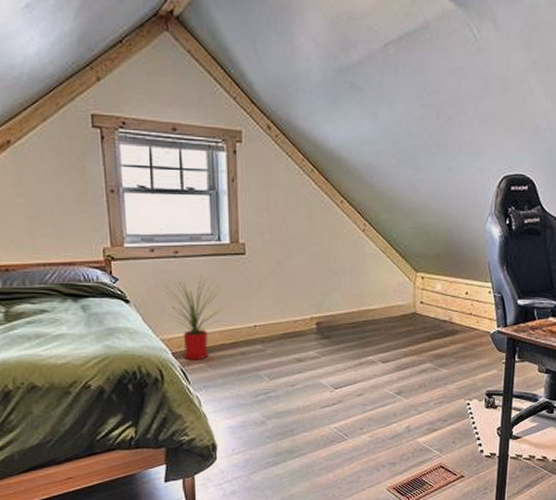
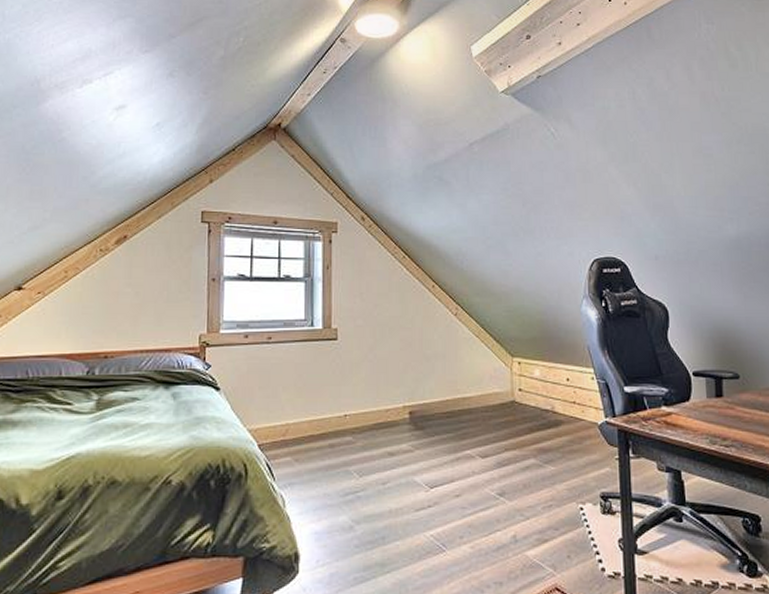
house plant: present [164,275,223,361] -> none [256,361,313,454]

